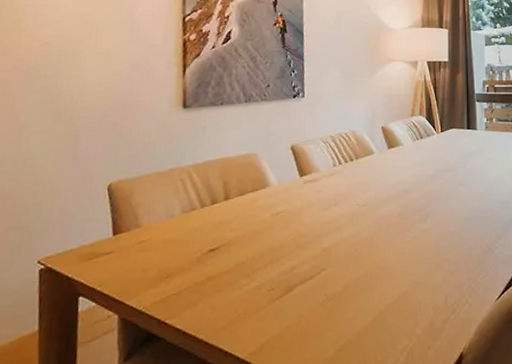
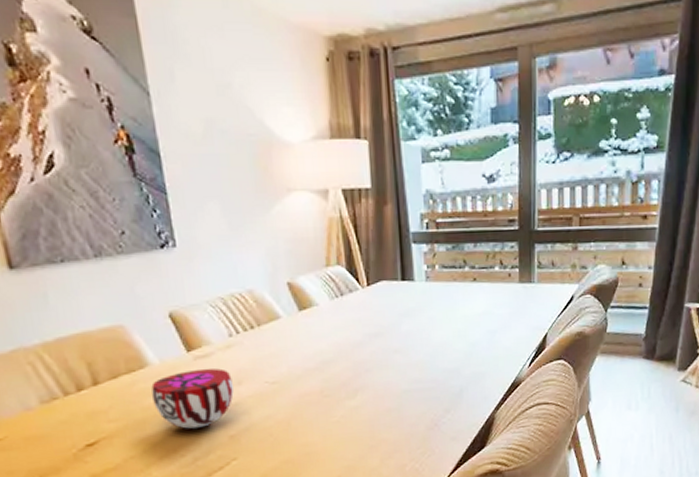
decorative bowl: none [268,190,331,241] -> present [151,368,234,429]

